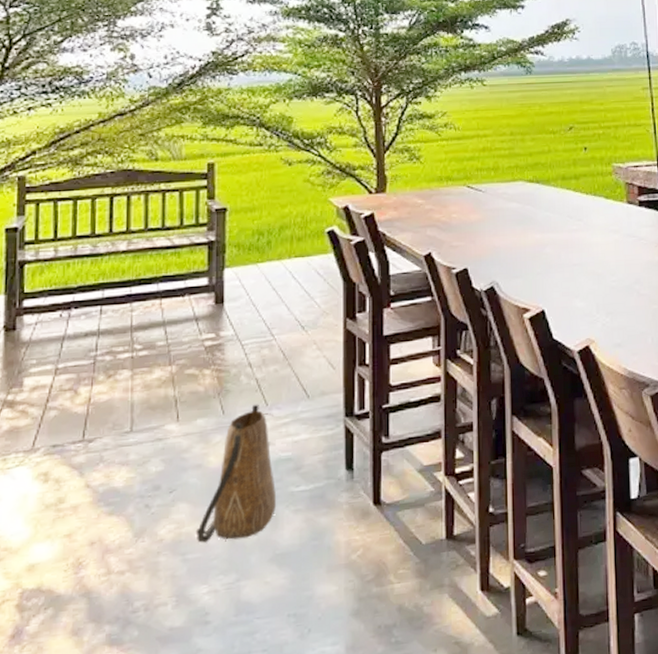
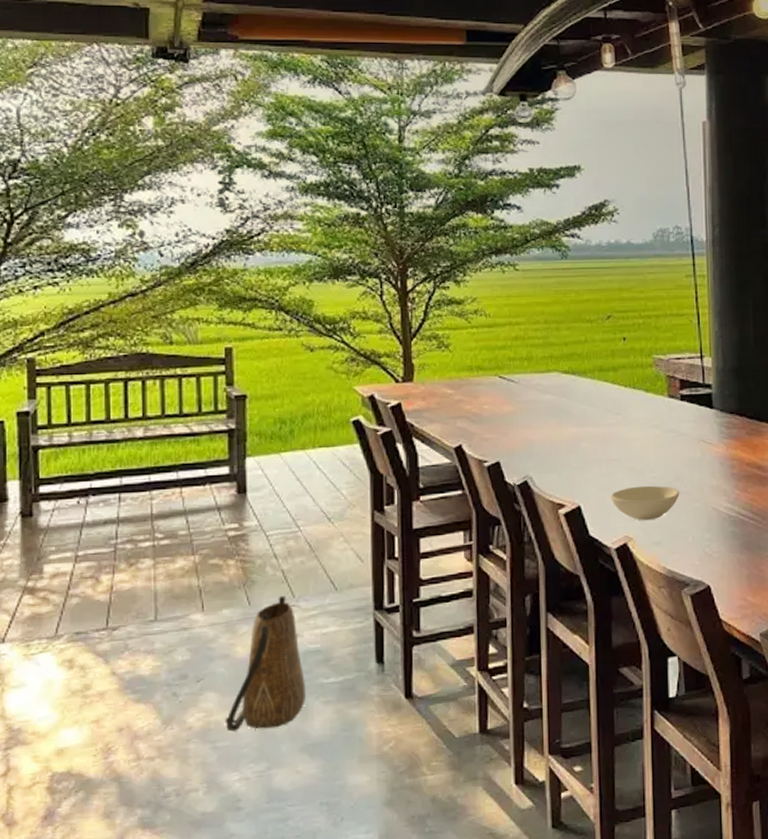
bowl: none [572,289,639,323] -> present [610,485,680,520]

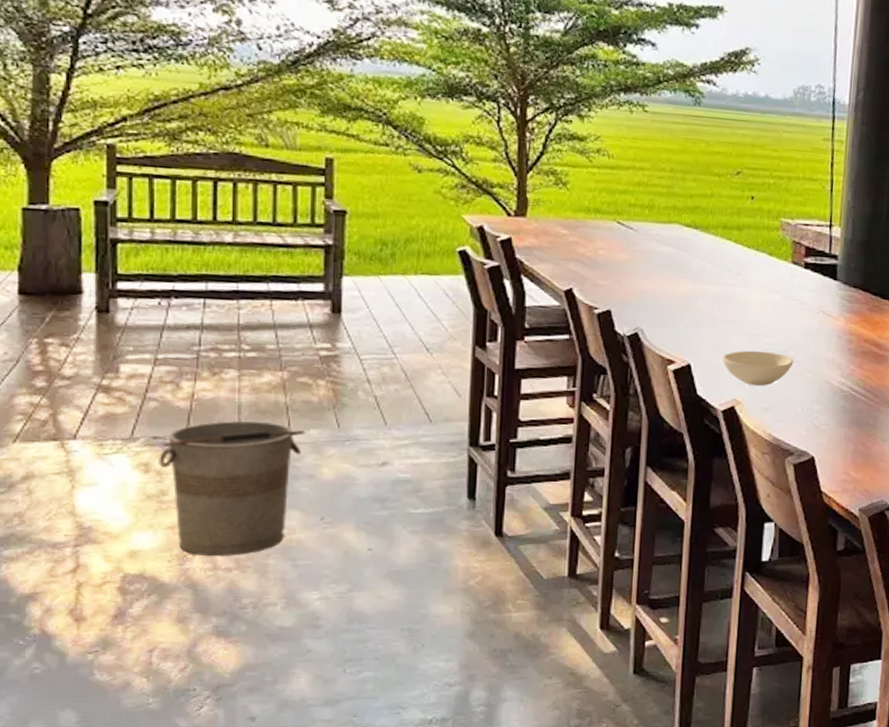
bucket: none [80,606,219,748] -> present [157,420,306,557]
tote bag: present [225,595,307,732] -> none [307,421,394,552]

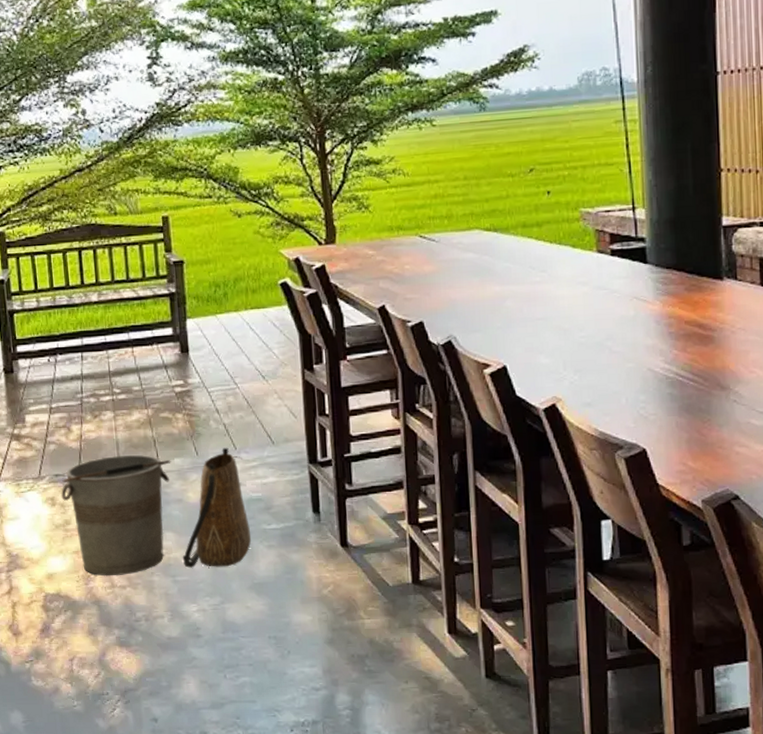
tote bag: none [307,421,394,552] -> present [182,447,252,568]
bowl: present [721,350,794,386] -> none [536,345,612,381]

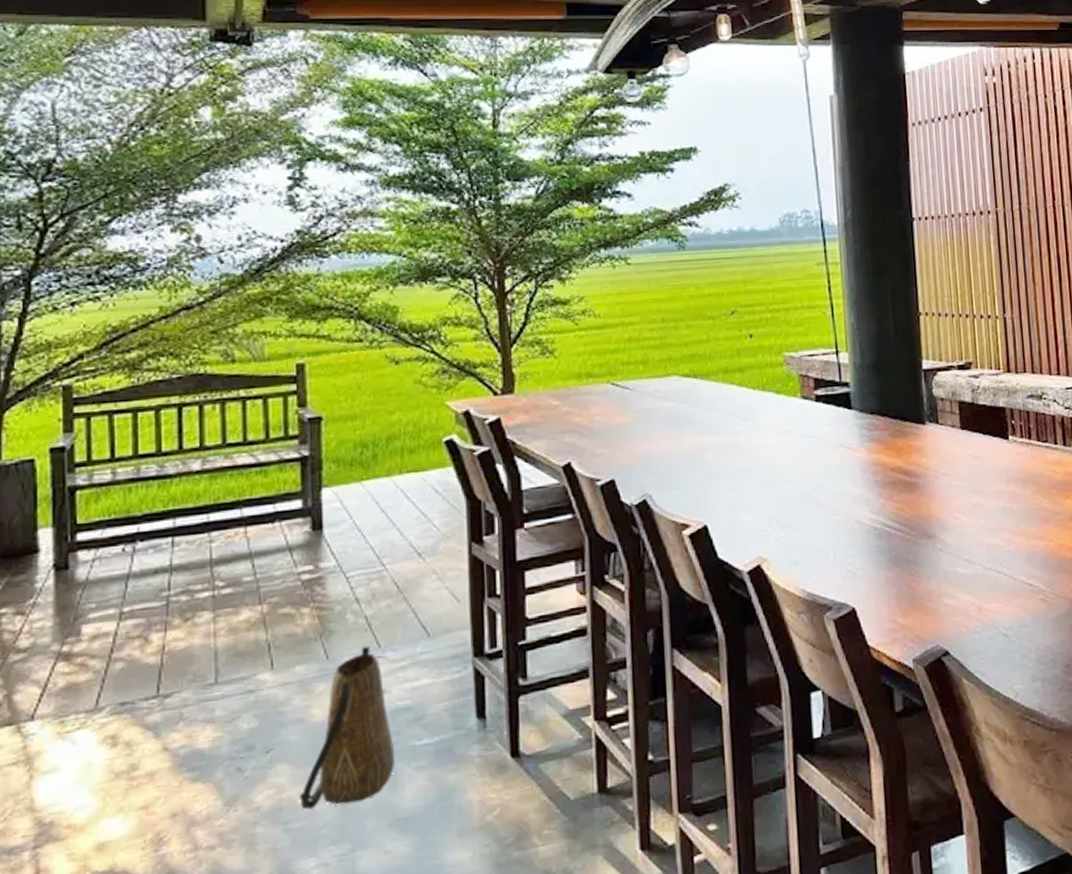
bucket: present [60,454,171,577] -> none [126,665,291,837]

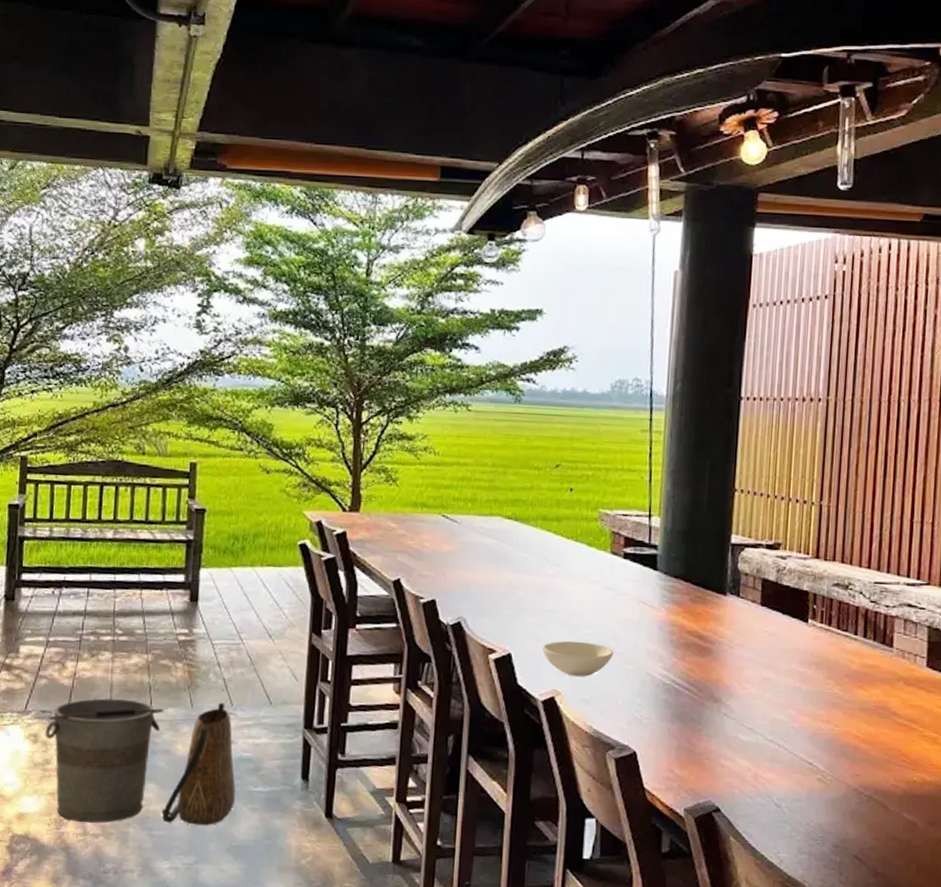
bucket: none [126,665,291,837] -> present [44,697,164,824]
bowl: none [740,498,818,538] -> present [541,640,614,677]

